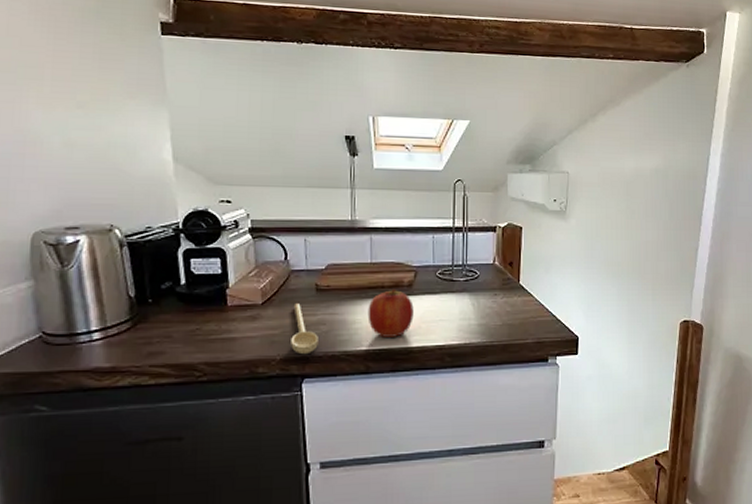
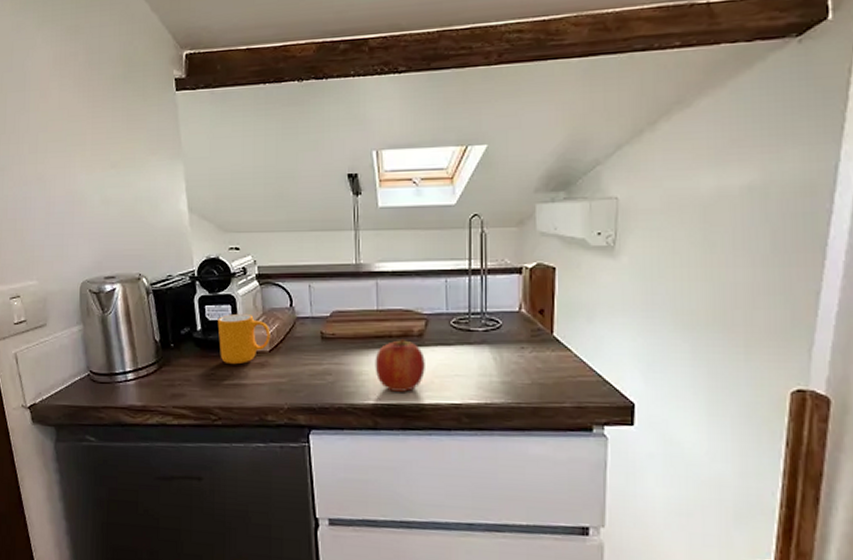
mug: none [204,266,264,319] -> present [217,313,271,365]
spoon: present [291,303,318,355] -> none [298,352,324,405]

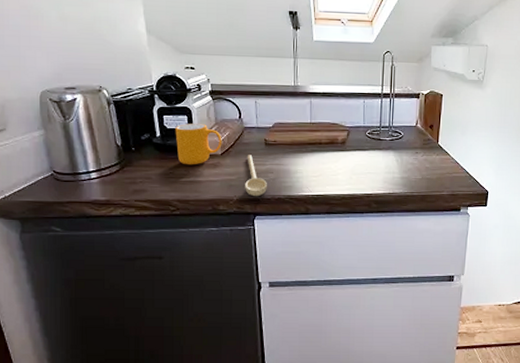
spoon: none [298,352,324,405] -> present [245,155,267,197]
fruit: present [375,338,425,392] -> none [307,145,346,186]

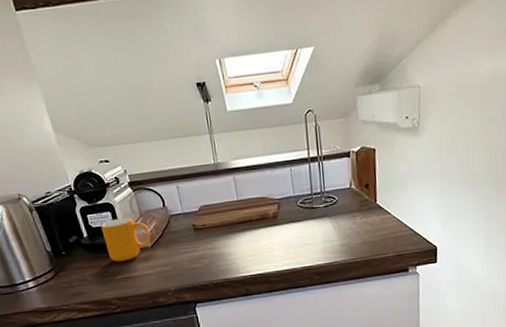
spoon: present [245,155,267,197] -> none [177,243,204,285]

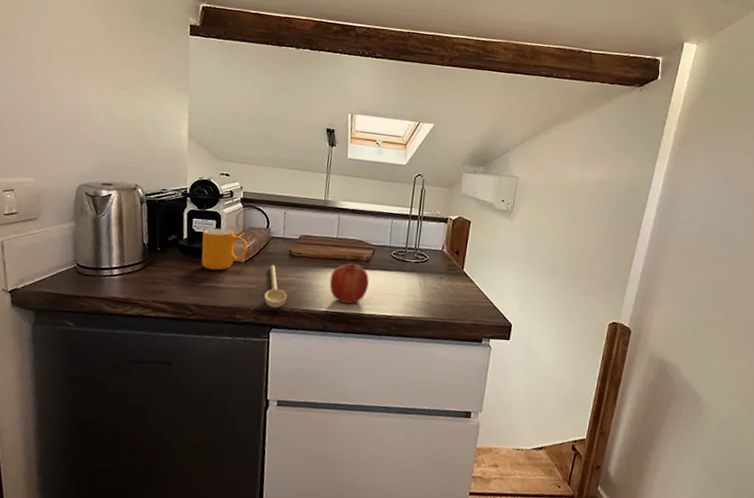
spoon: none [177,243,204,285] -> present [264,265,287,309]
fruit: none [240,221,282,264] -> present [329,262,369,304]

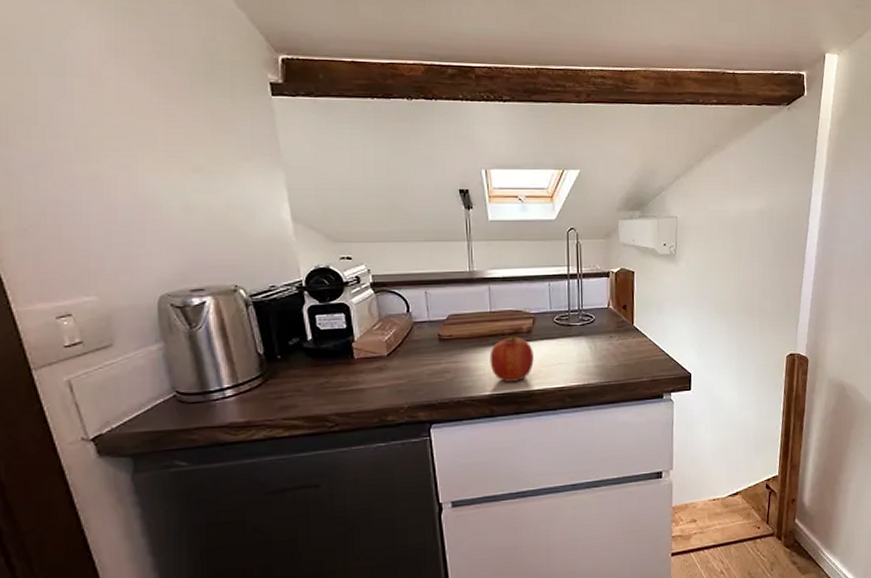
mug: present [201,228,248,271] -> none [330,321,388,371]
spoon: present [264,265,287,309] -> none [417,353,444,402]

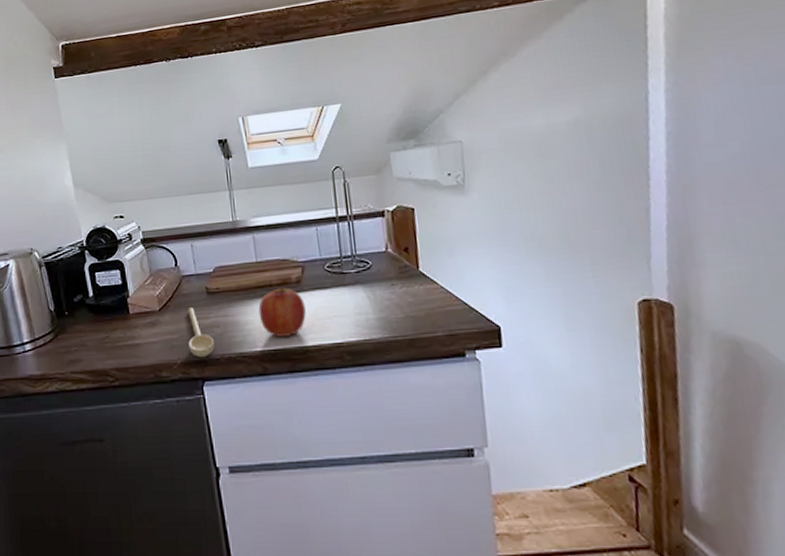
spoon: none [417,353,444,402] -> present [188,307,214,358]

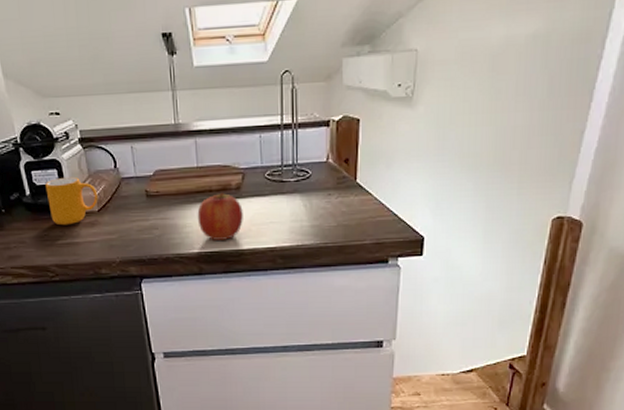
mug: none [108,276,159,327] -> present [45,176,98,226]
spoon: present [188,307,214,358] -> none [127,209,153,257]

